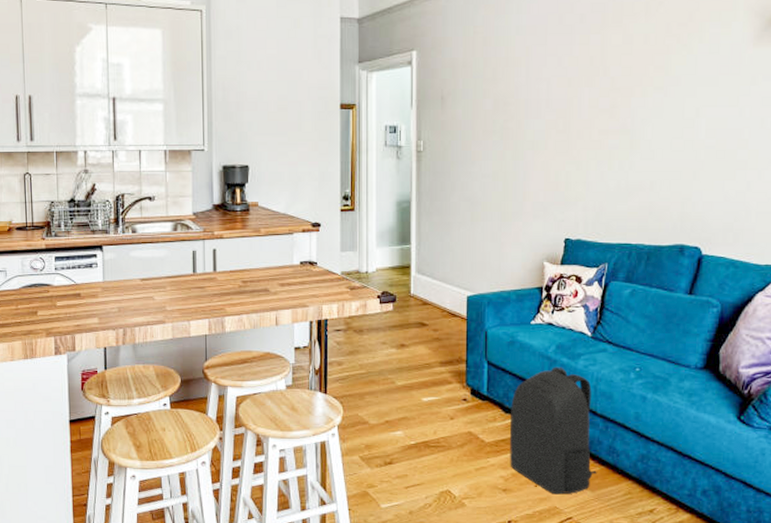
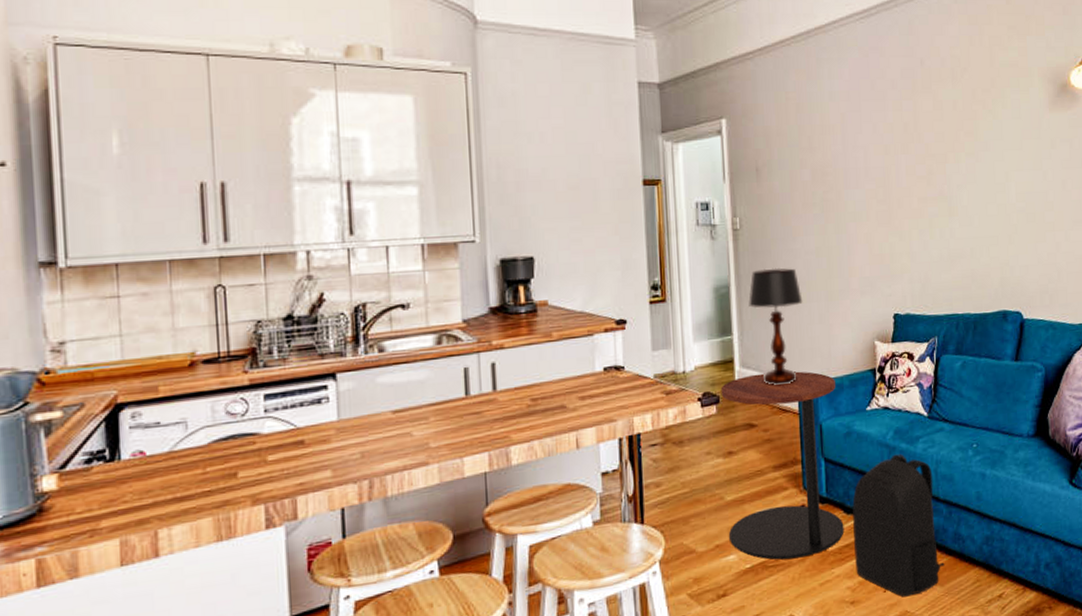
side table: none [397,280,503,444] -> present [720,371,844,560]
table lamp: none [427,188,477,293] -> present [748,267,803,386]

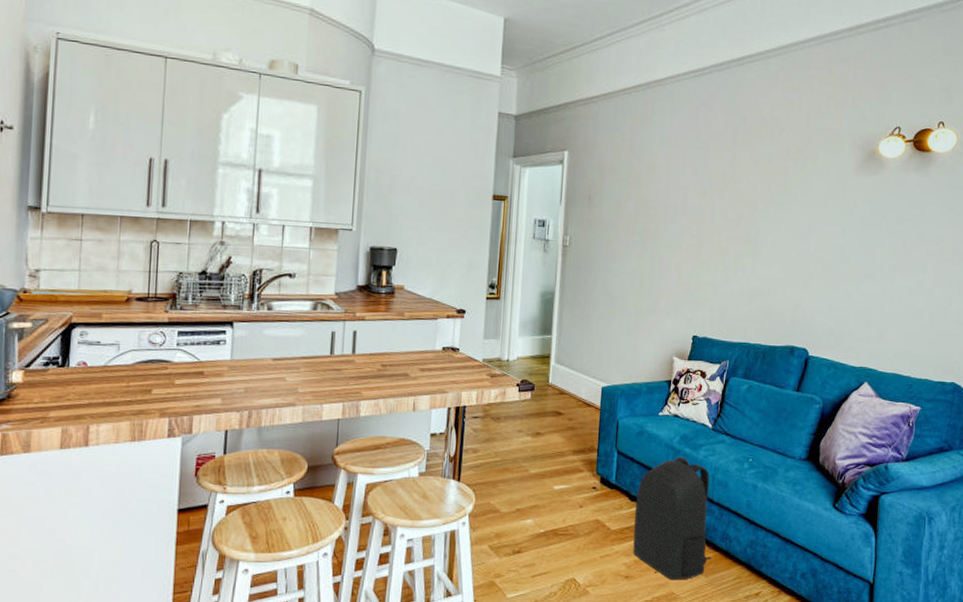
side table: present [720,371,844,560] -> none [529,370,635,531]
table lamp: present [748,267,803,386] -> none [569,282,615,383]

